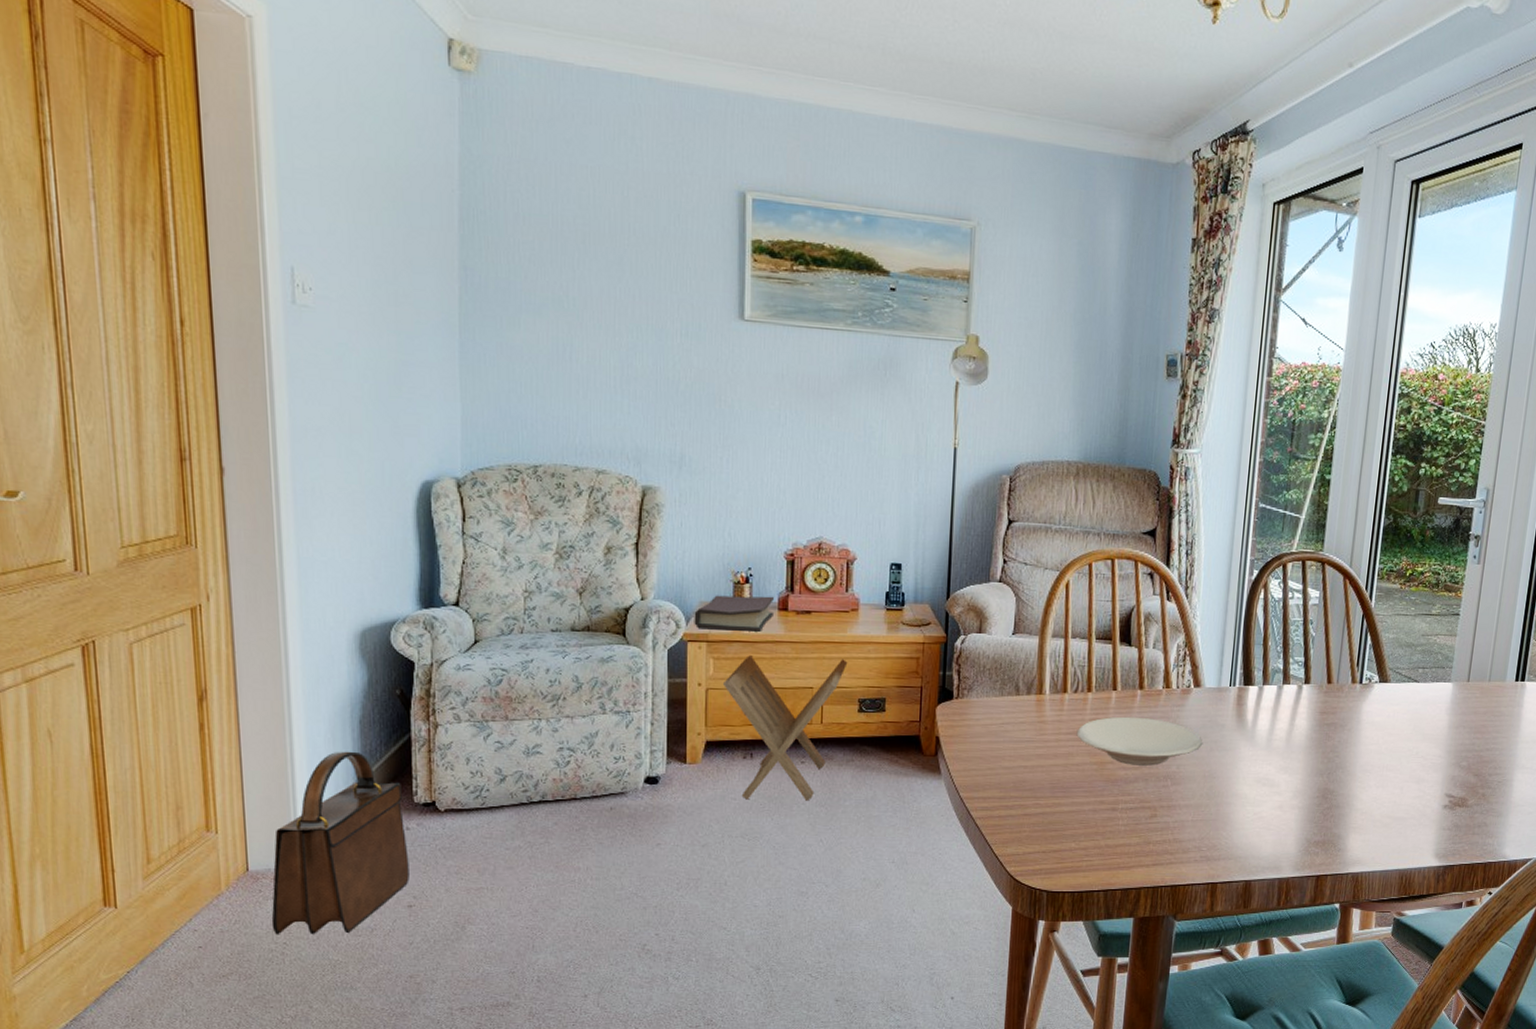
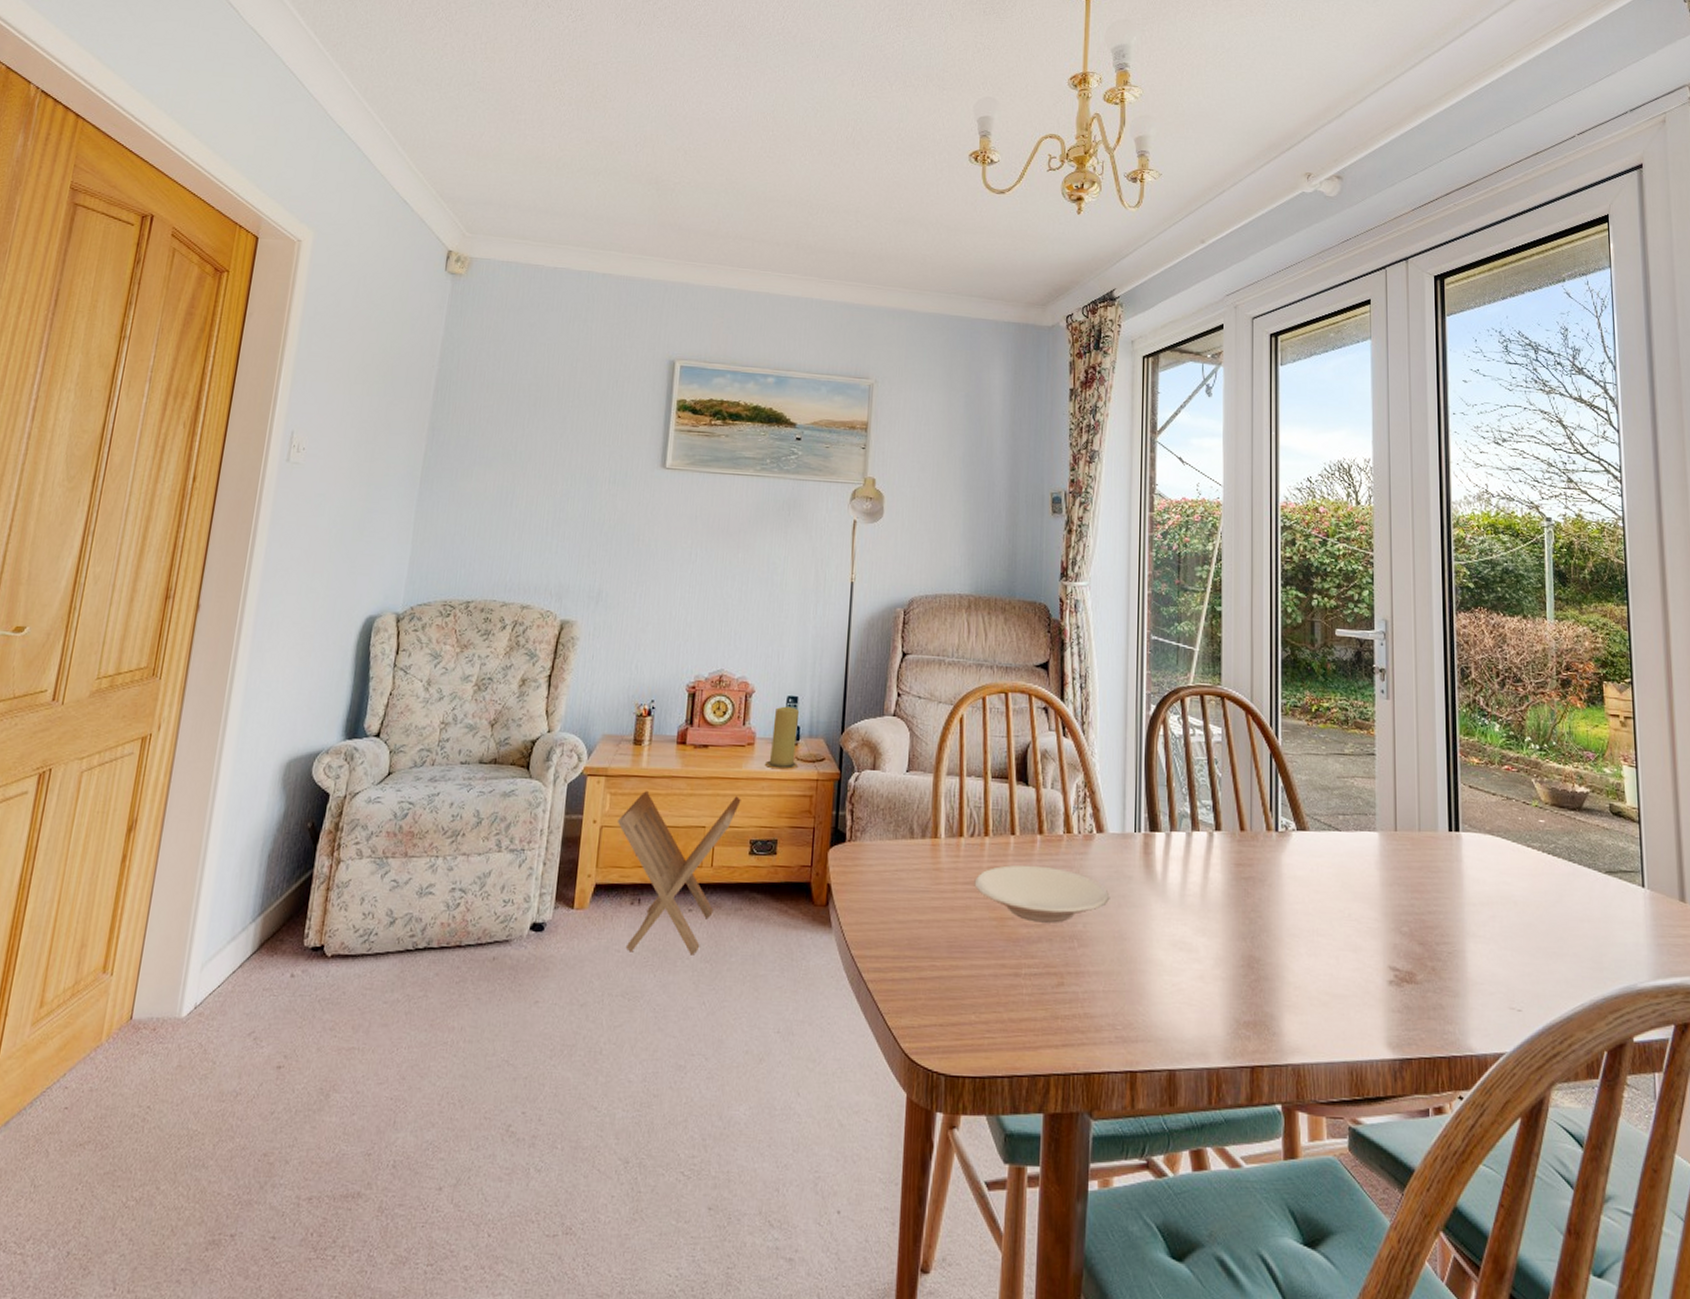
handbag: present [271,751,410,935] -> none [140,887,295,1097]
hardback book: present [694,595,774,632] -> none [595,728,673,766]
candle: none [870,573,903,634] -> present [764,706,799,770]

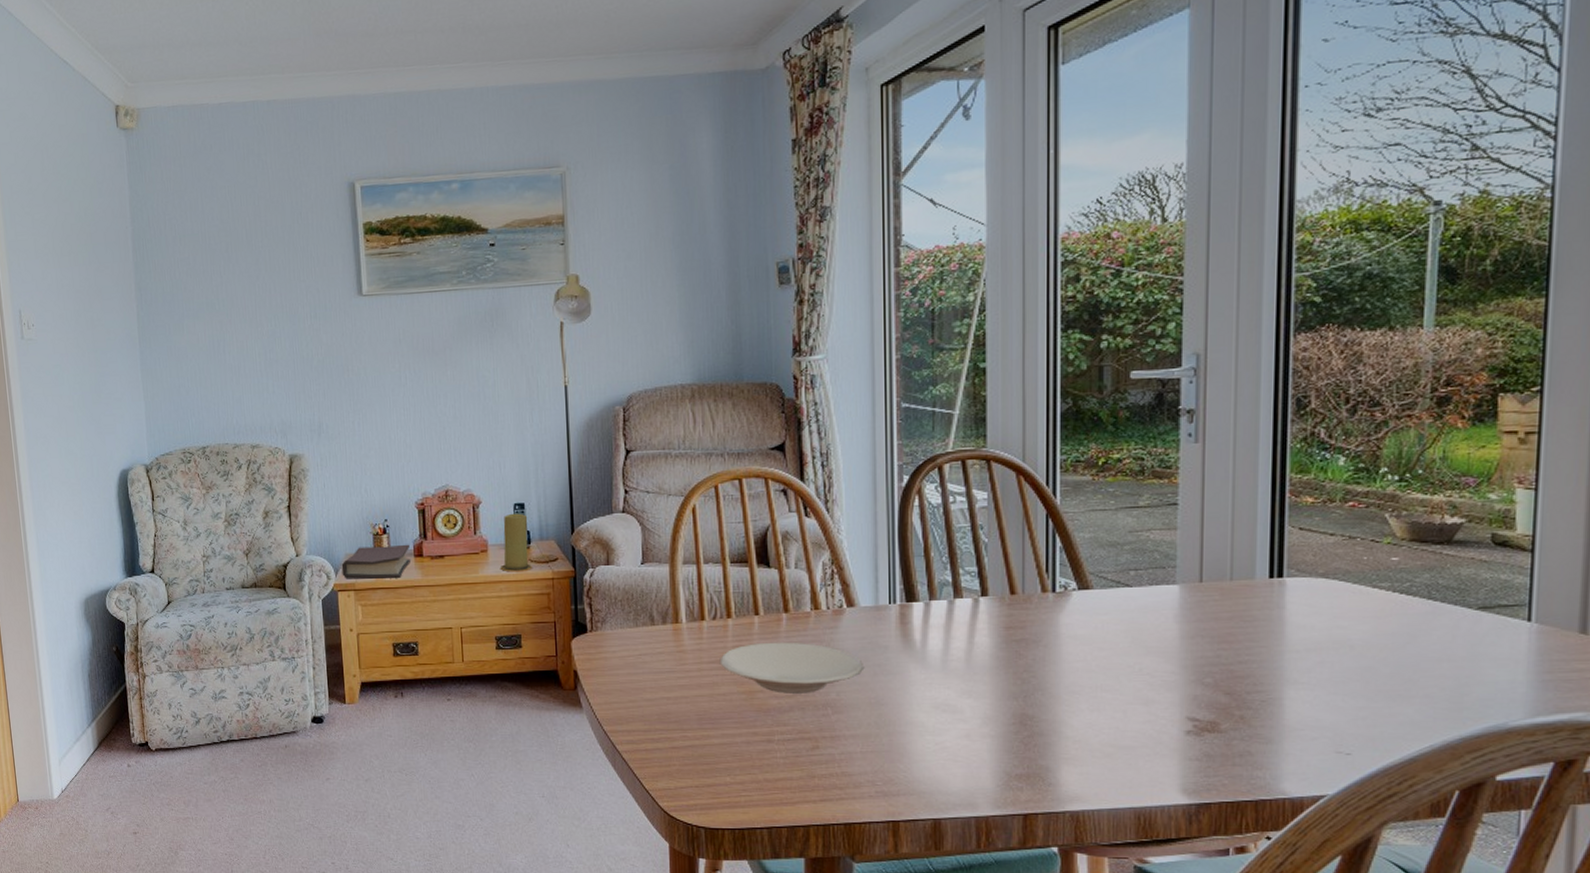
hardback book: none [595,728,673,766] -> present [341,544,410,579]
magazine rack: present [618,791,741,955] -> none [372,599,482,737]

